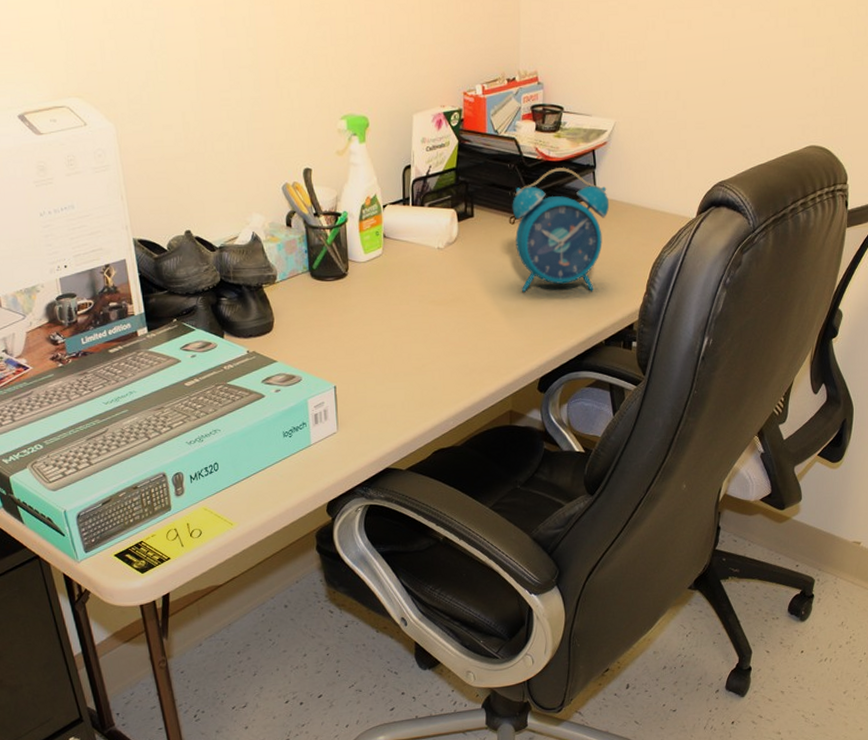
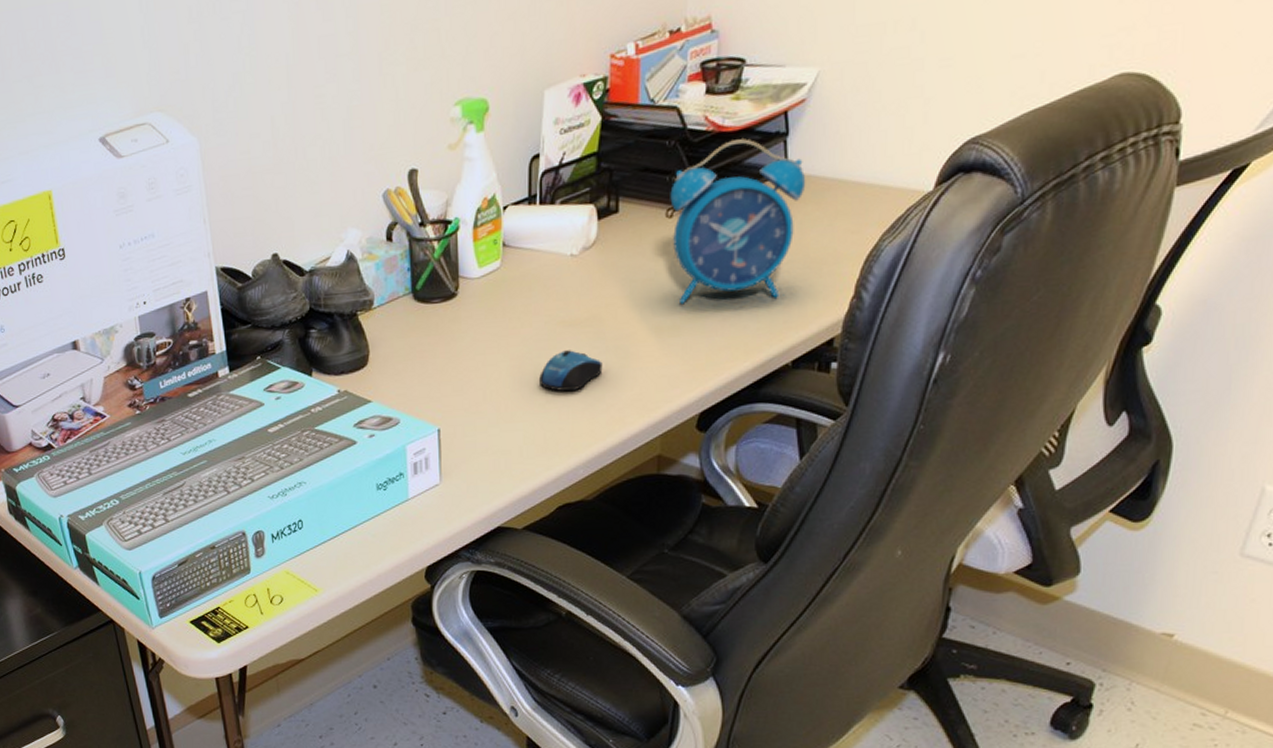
computer mouse: none [416,324,466,358] -> present [539,350,603,392]

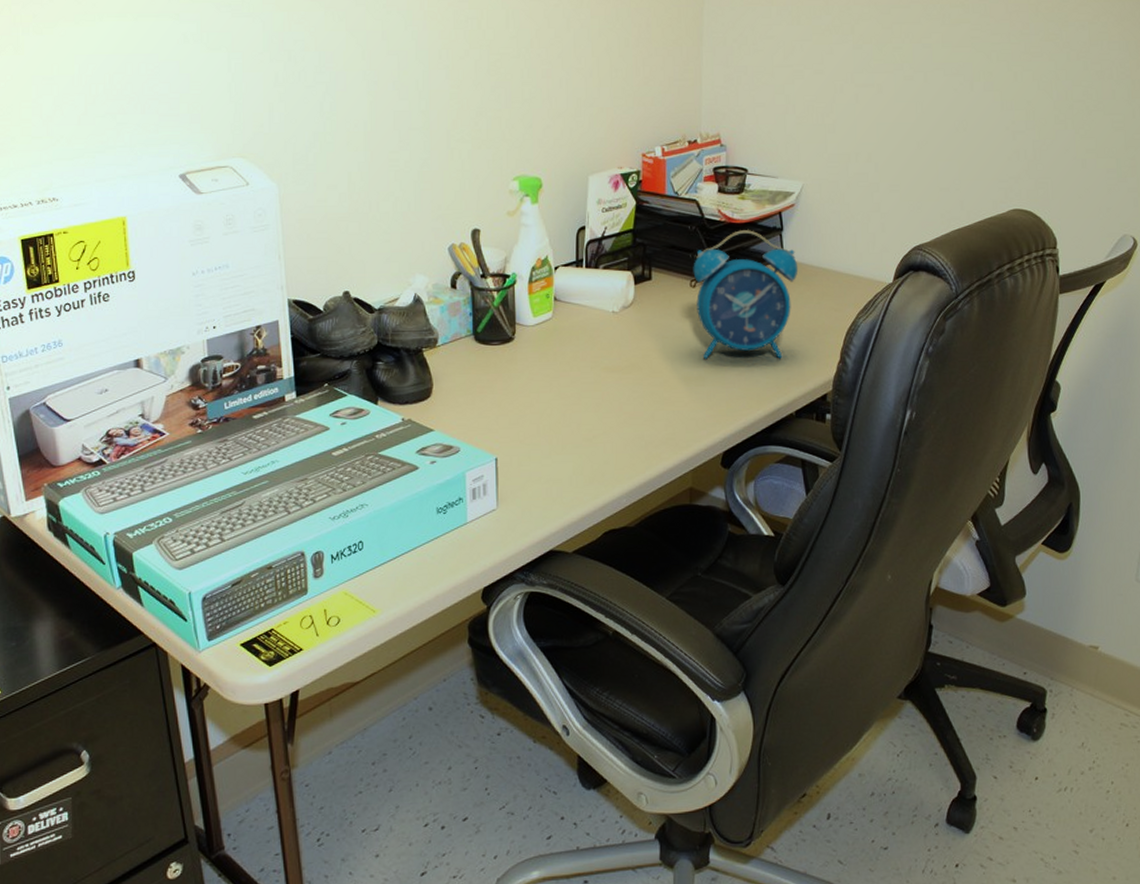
computer mouse: present [539,350,603,392] -> none [587,393,641,429]

